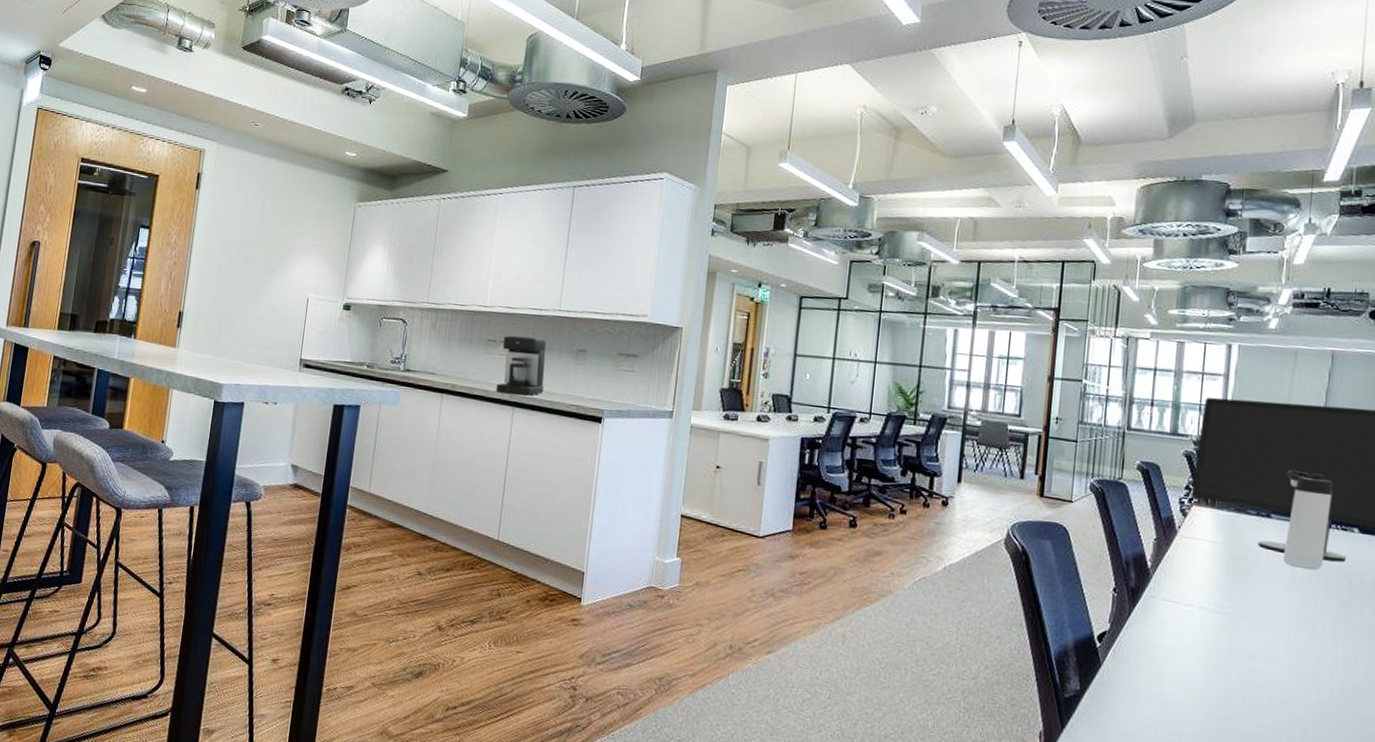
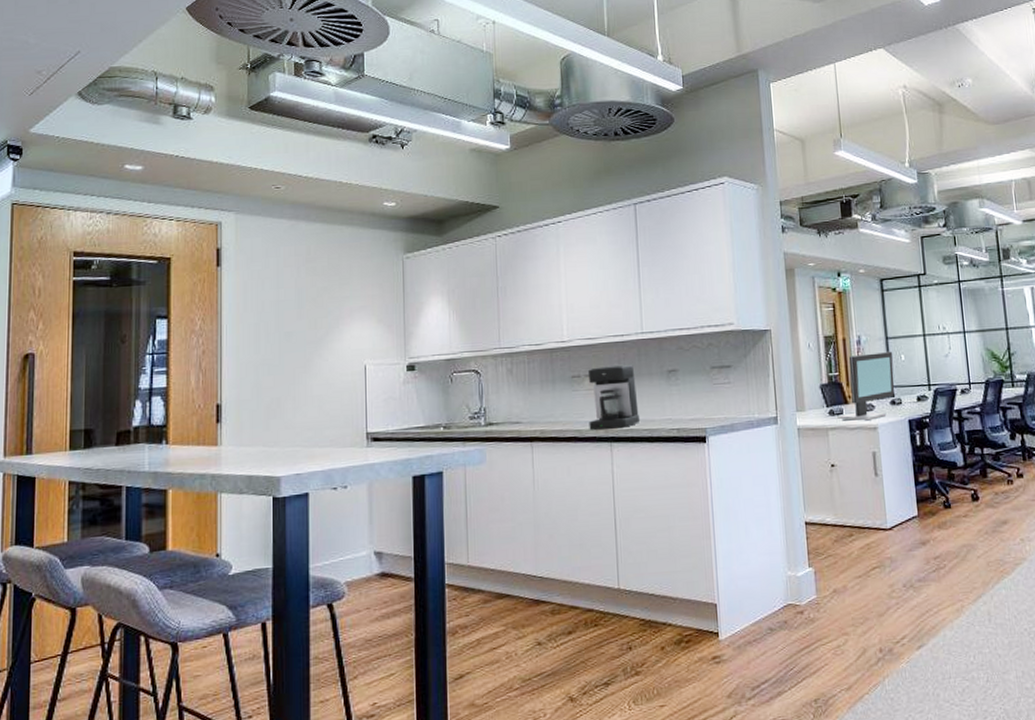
computer monitor: none [731,366,799,432] -> present [837,351,895,421]

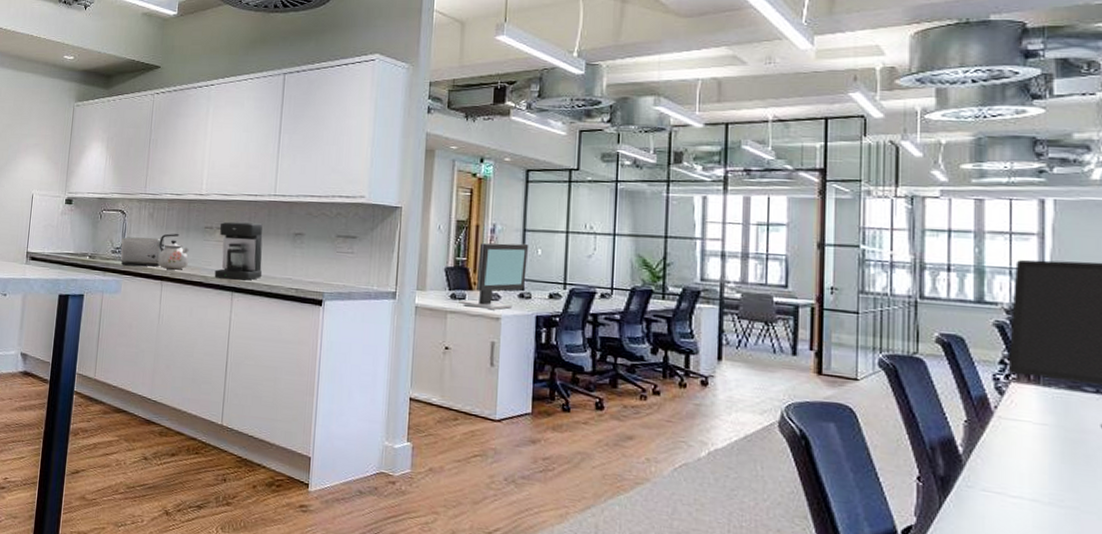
toaster: none [479,395,530,432] -> present [120,237,165,267]
kettle: none [523,388,560,429] -> present [158,233,189,270]

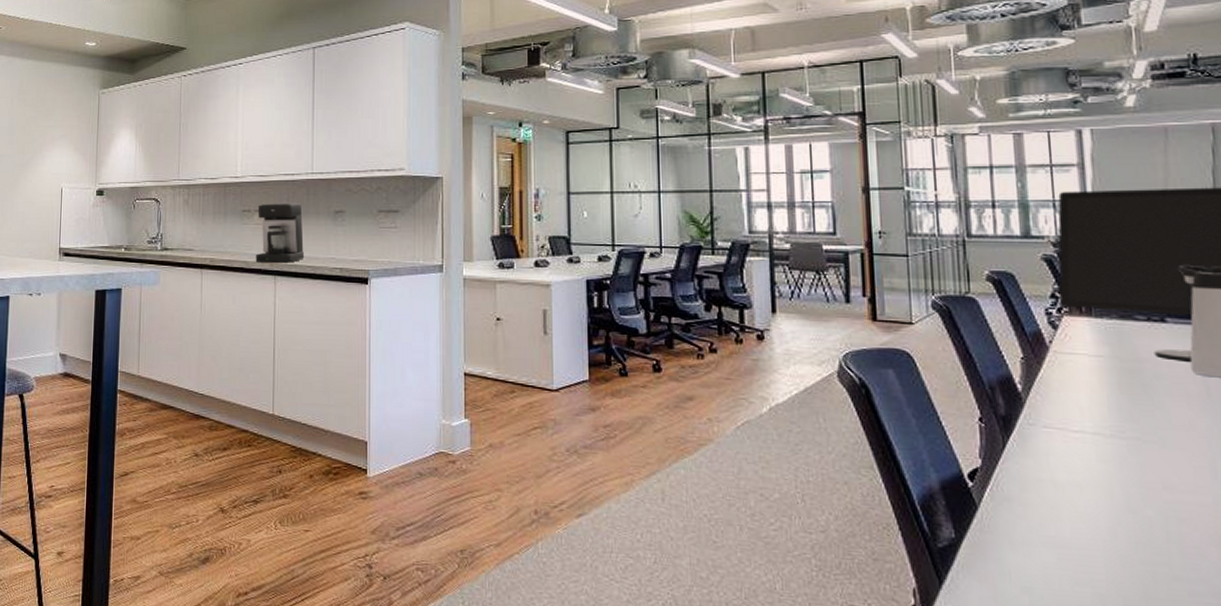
toaster: present [120,237,165,267] -> none [157,224,203,256]
kettle: present [158,233,189,270] -> none [196,220,229,257]
computer monitor: present [458,242,529,310] -> none [507,206,575,277]

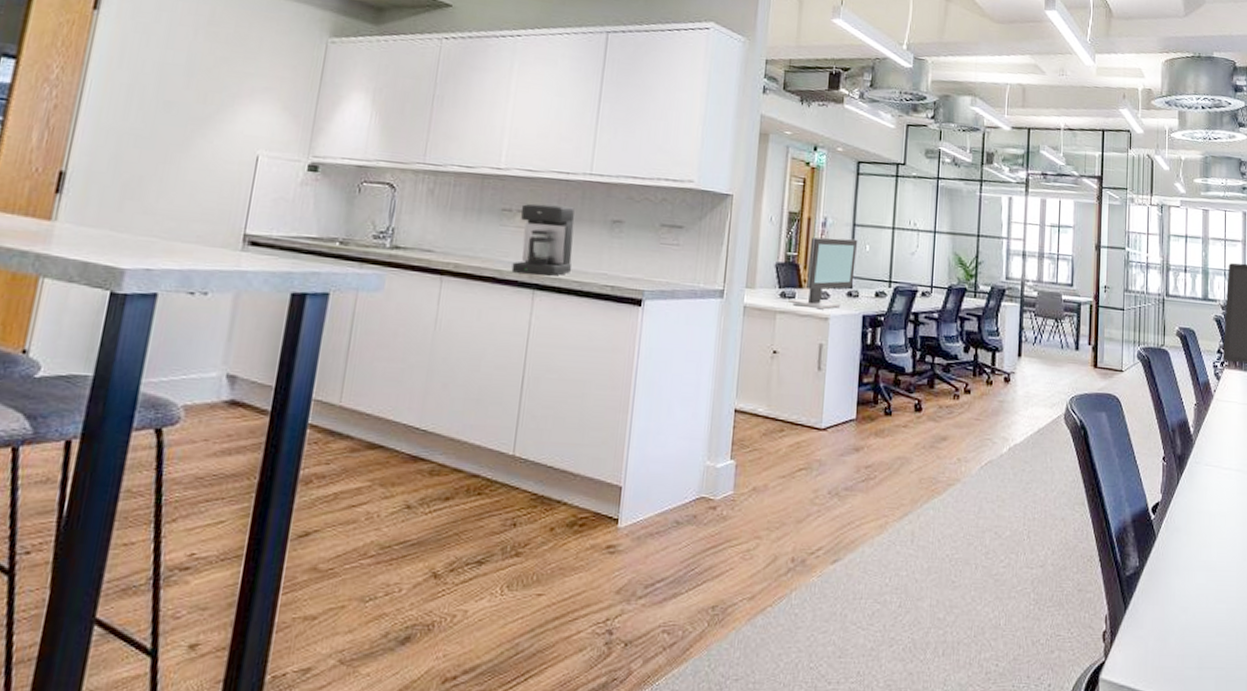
computer monitor: none [507,206,575,277] -> present [788,237,858,310]

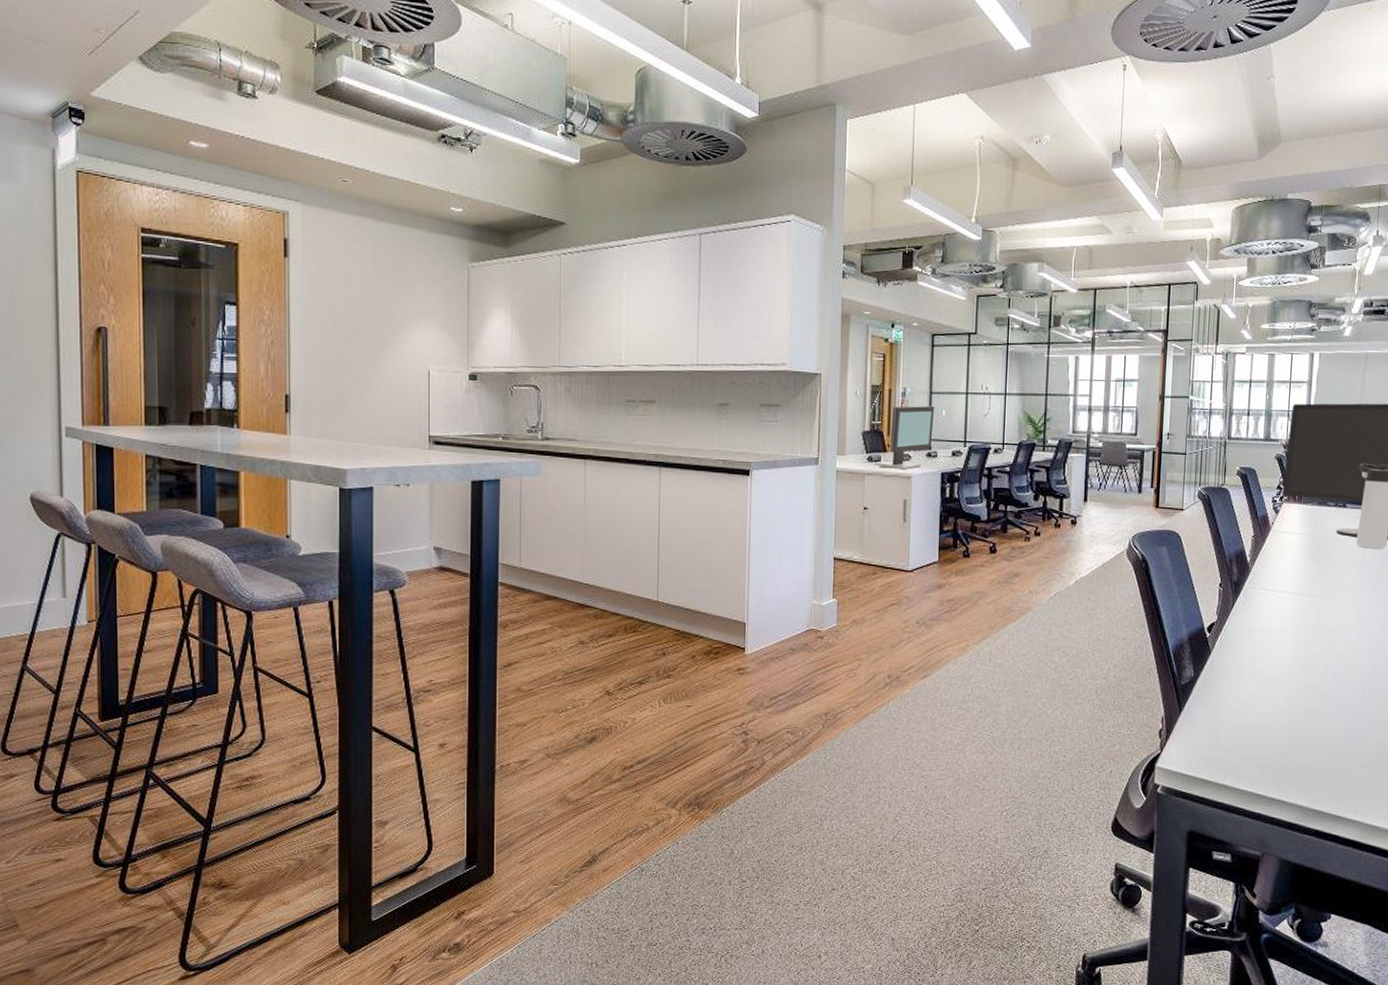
coffee maker: present [511,203,575,276] -> none [640,393,689,455]

